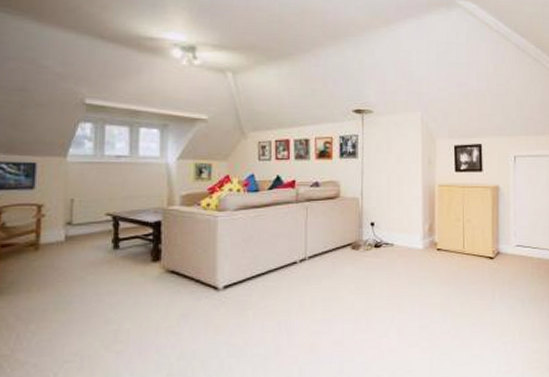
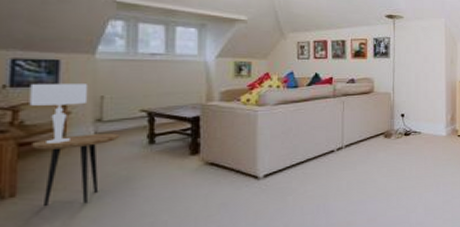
table lamp: none [10,187,60,246] -> present [29,84,89,144]
side table: none [12,237,88,309] -> present [32,133,120,207]

